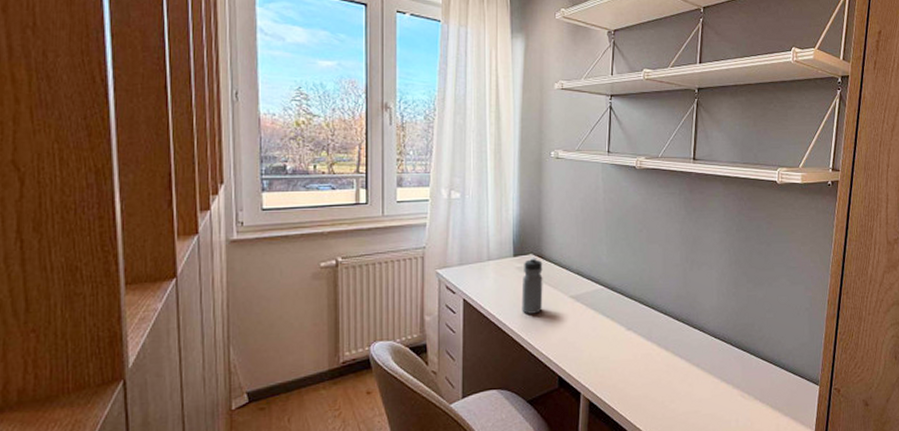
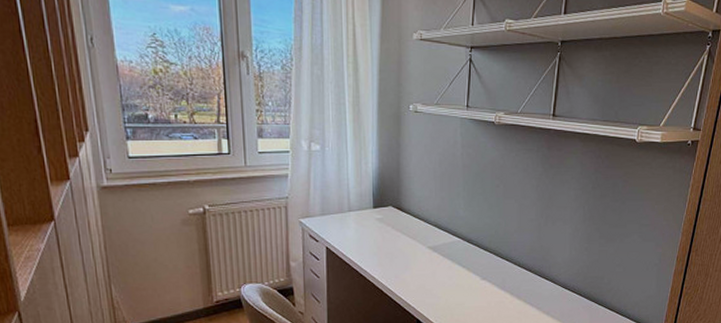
water bottle: present [521,256,543,314] -> none [381,209,402,263]

